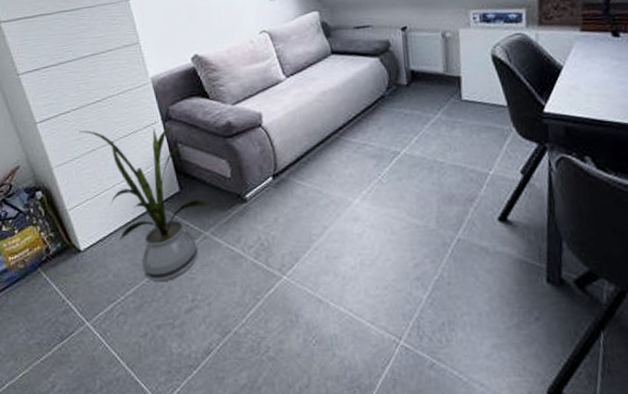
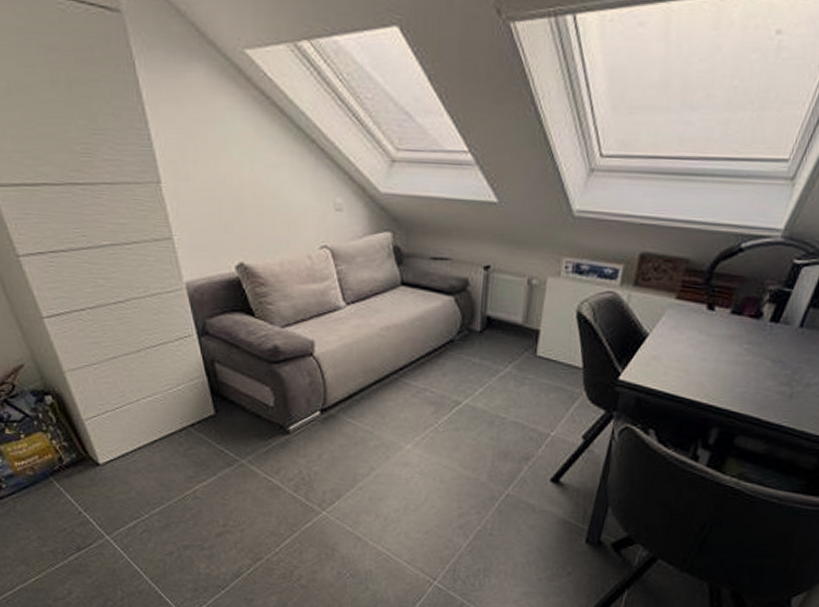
house plant: present [79,125,209,282] -> none [96,333,248,504]

